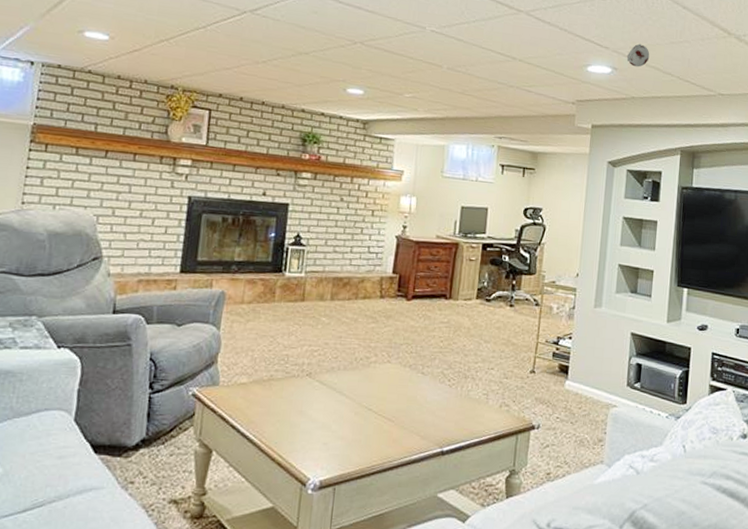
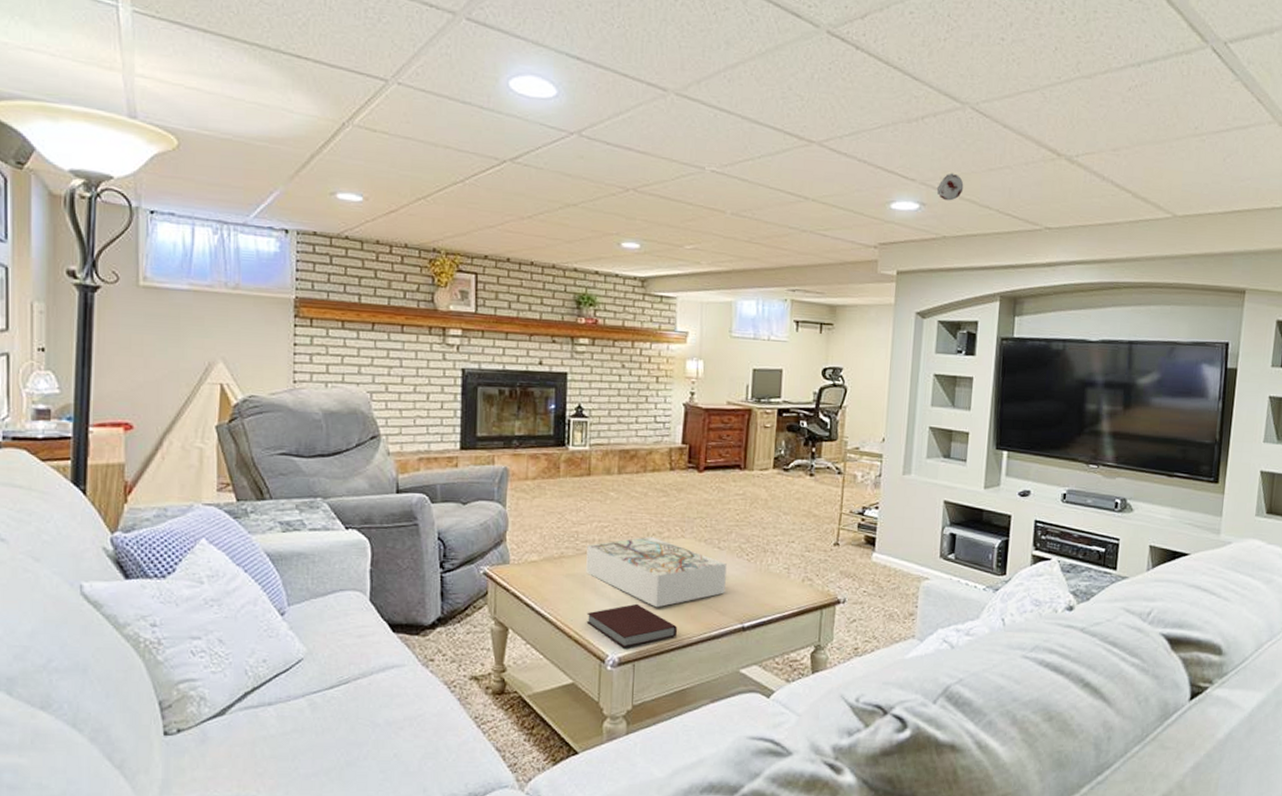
notebook: none [290,427,379,471] -> present [586,603,678,647]
board game: none [293,361,429,431] -> present [586,537,727,608]

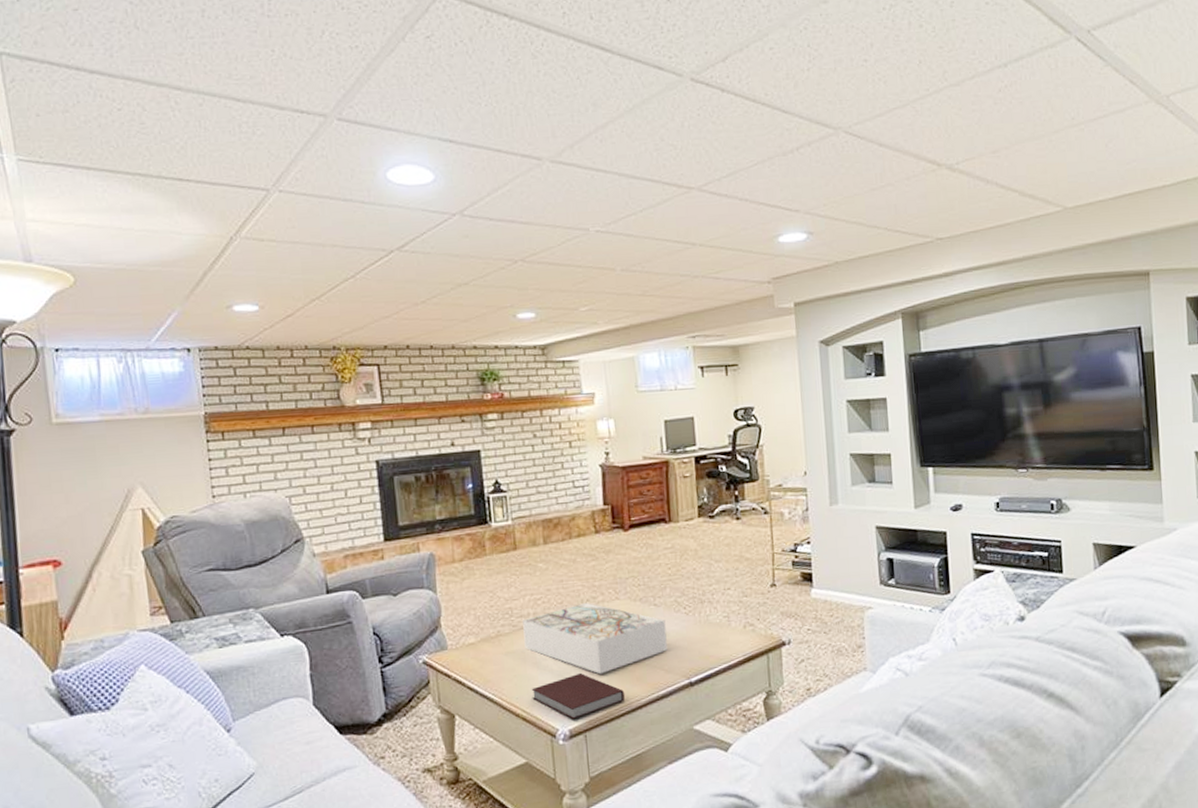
smoke detector: present [936,173,964,201] -> none [821,198,849,227]

